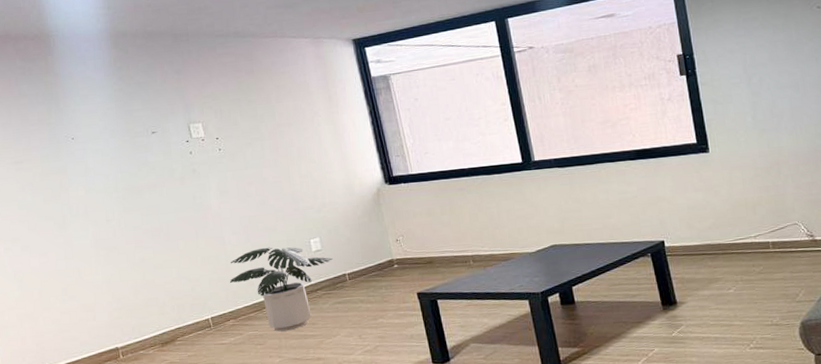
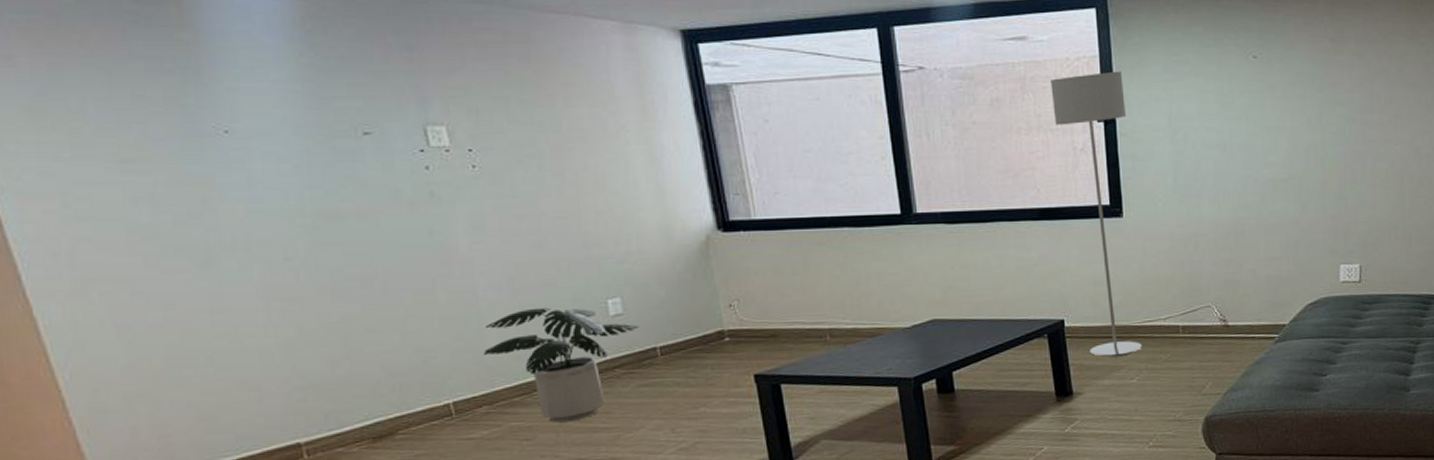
floor lamp: none [637,32,736,272] -> present [1050,71,1142,358]

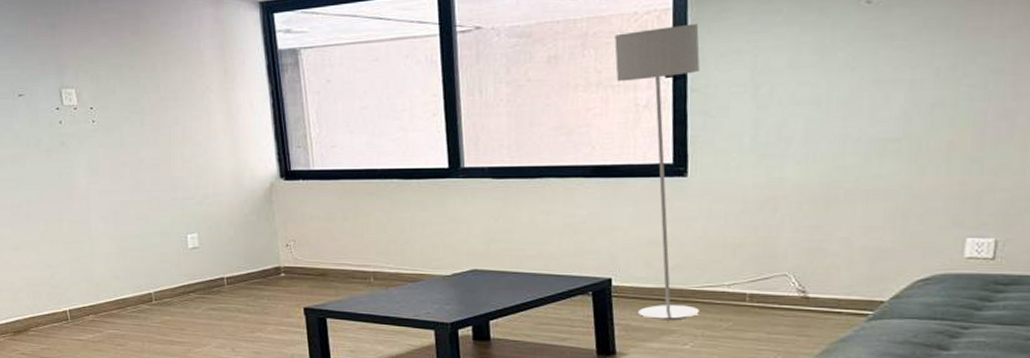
potted plant: present [483,307,639,423] -> none [92,238,211,334]

